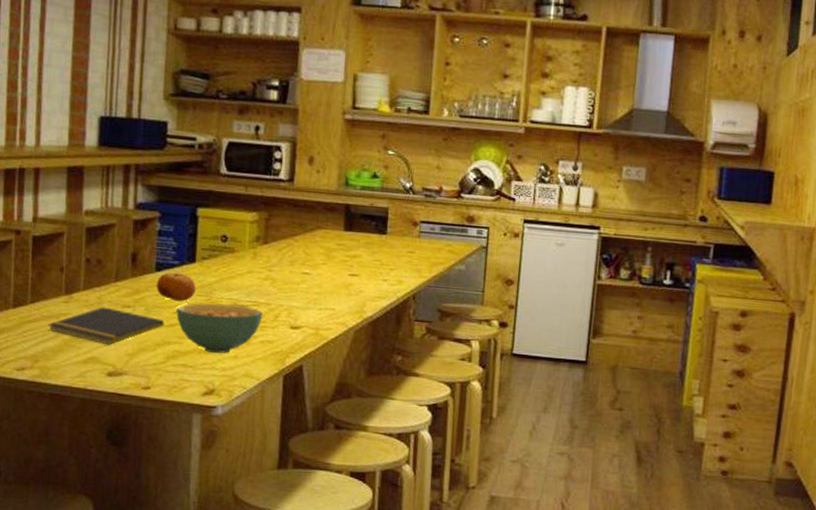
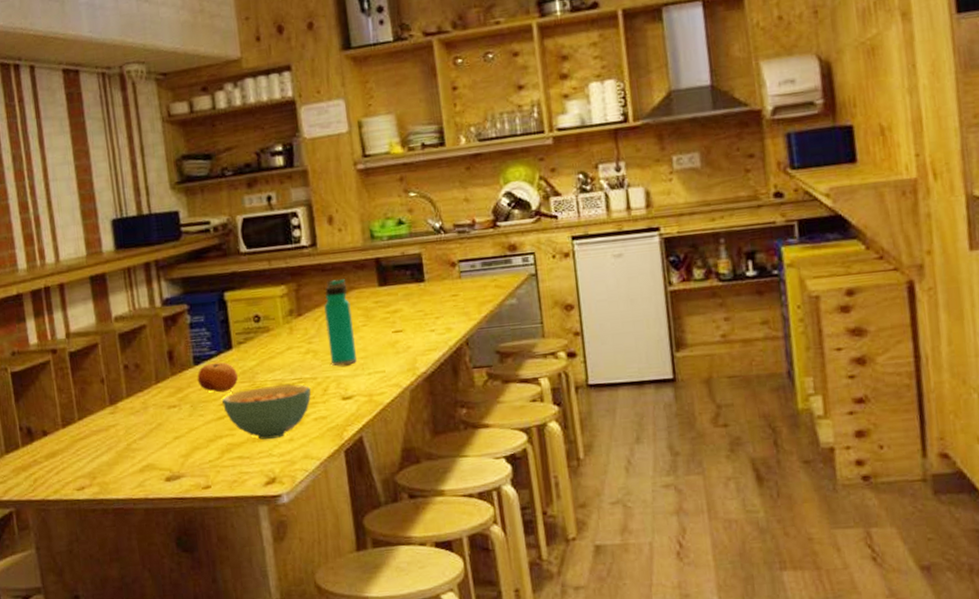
notepad: present [48,307,165,346] -> none [99,411,213,450]
water bottle: none [286,216,315,298] -> present [324,279,357,367]

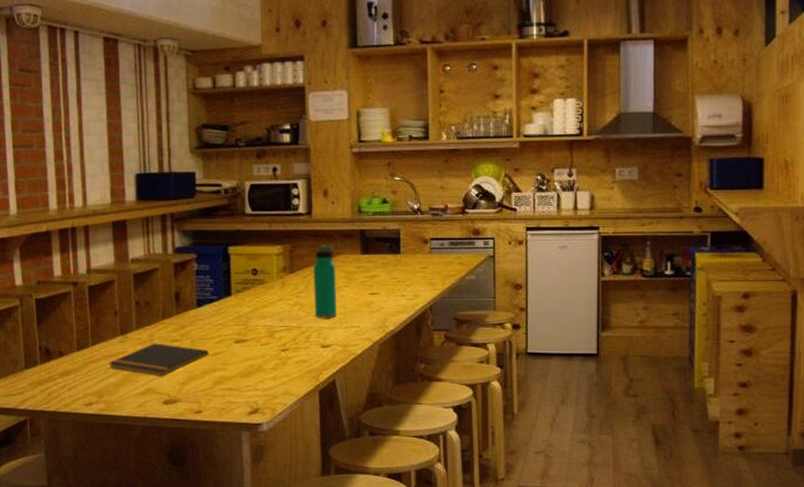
notepad: none [99,411,213,450] -> present [108,343,209,377]
fruit: present [197,362,238,393] -> none [198,306,234,332]
cereal bowl: present [222,384,311,440] -> none [219,331,296,376]

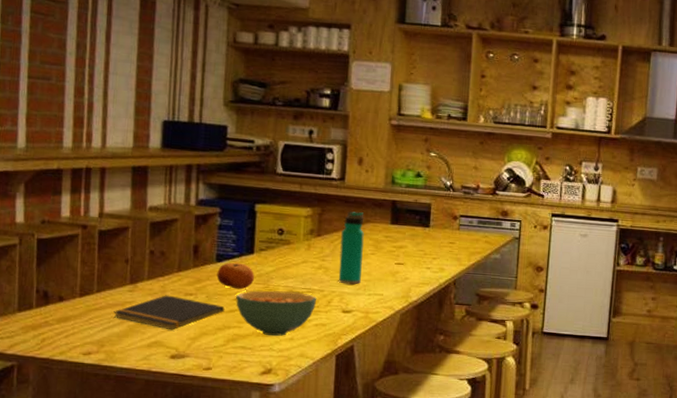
fruit: none [198,306,234,332] -> present [216,262,254,290]
cereal bowl: none [219,331,296,376] -> present [236,290,317,336]

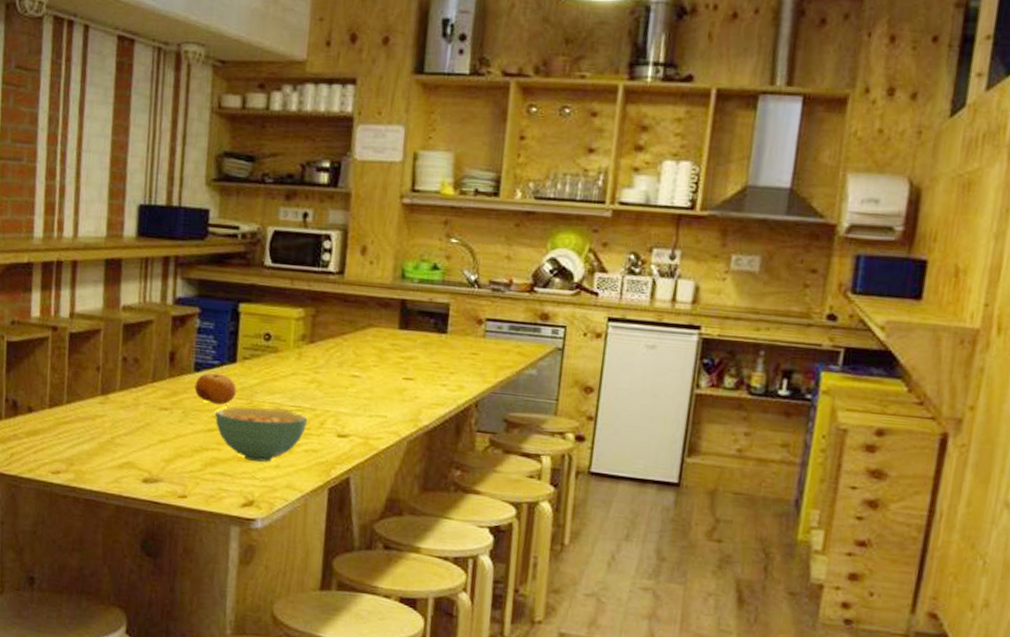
notepad: present [113,295,225,330] -> none [84,409,203,450]
water bottle: present [338,211,365,285] -> none [333,312,366,403]

